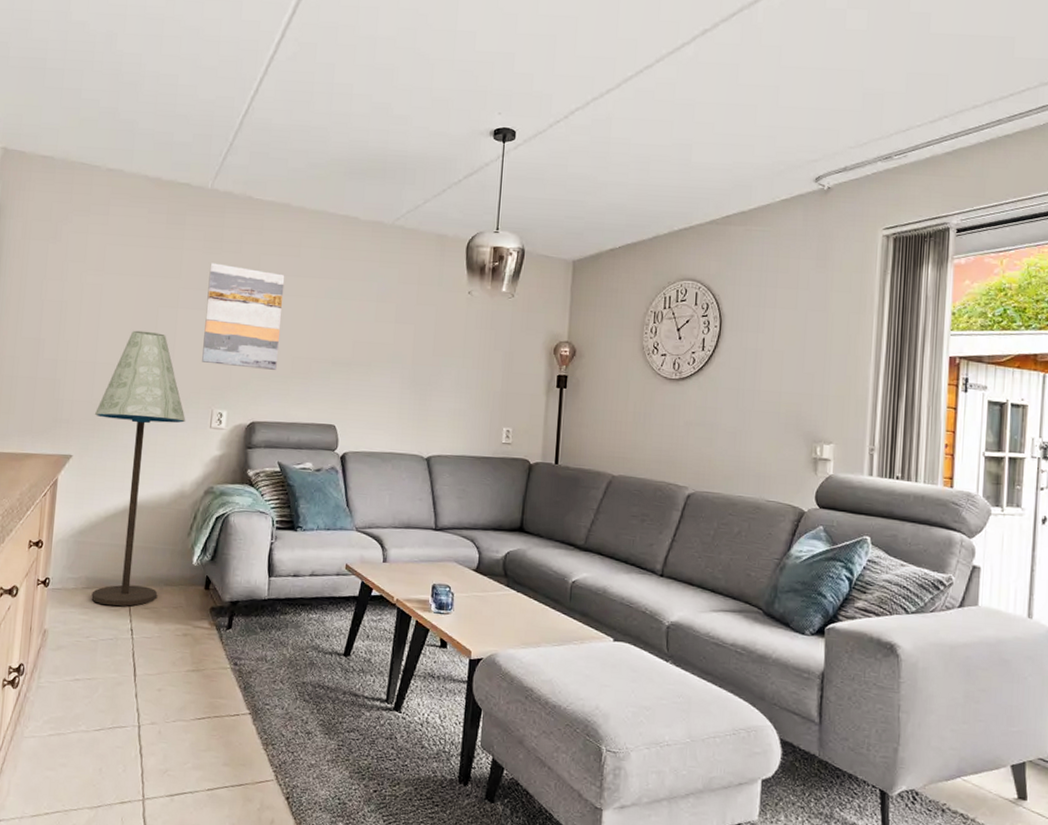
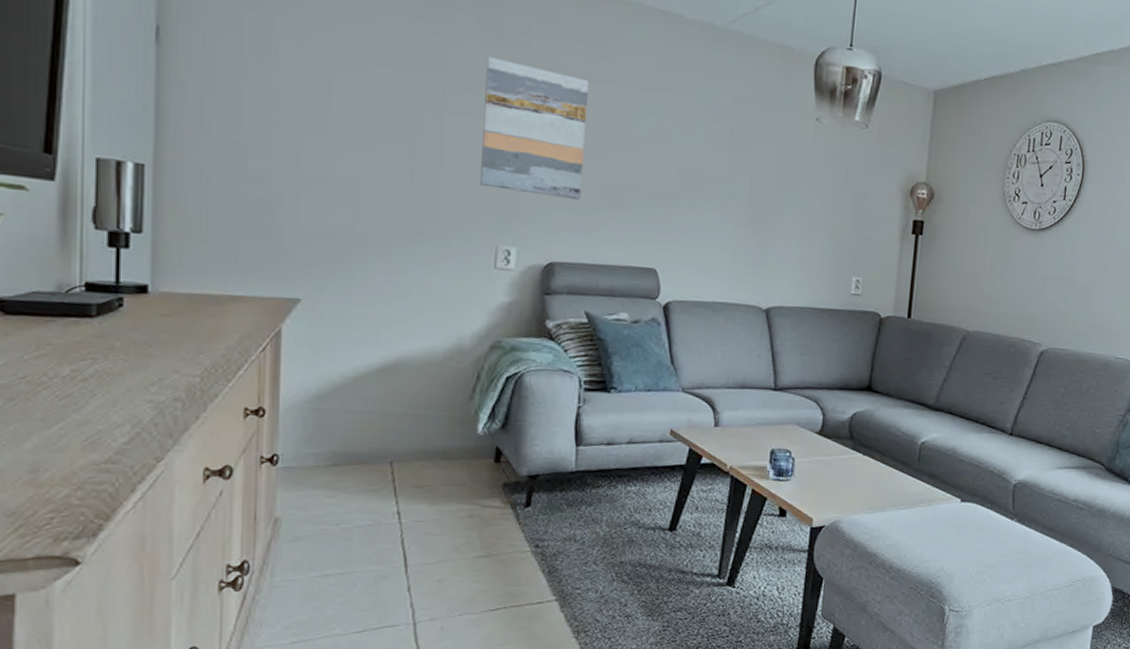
floor lamp: present [91,330,186,607] -> none [330,138,461,486]

